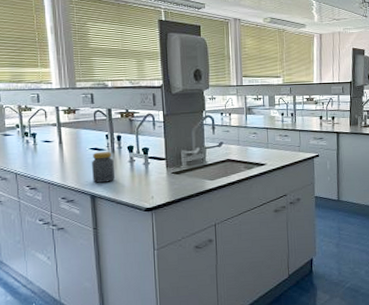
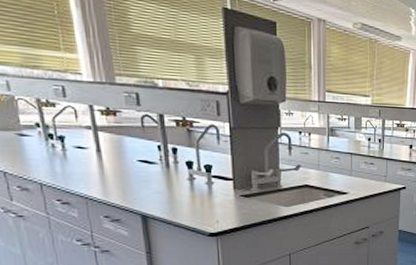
jar: present [91,151,116,183] -> none [140,164,172,202]

